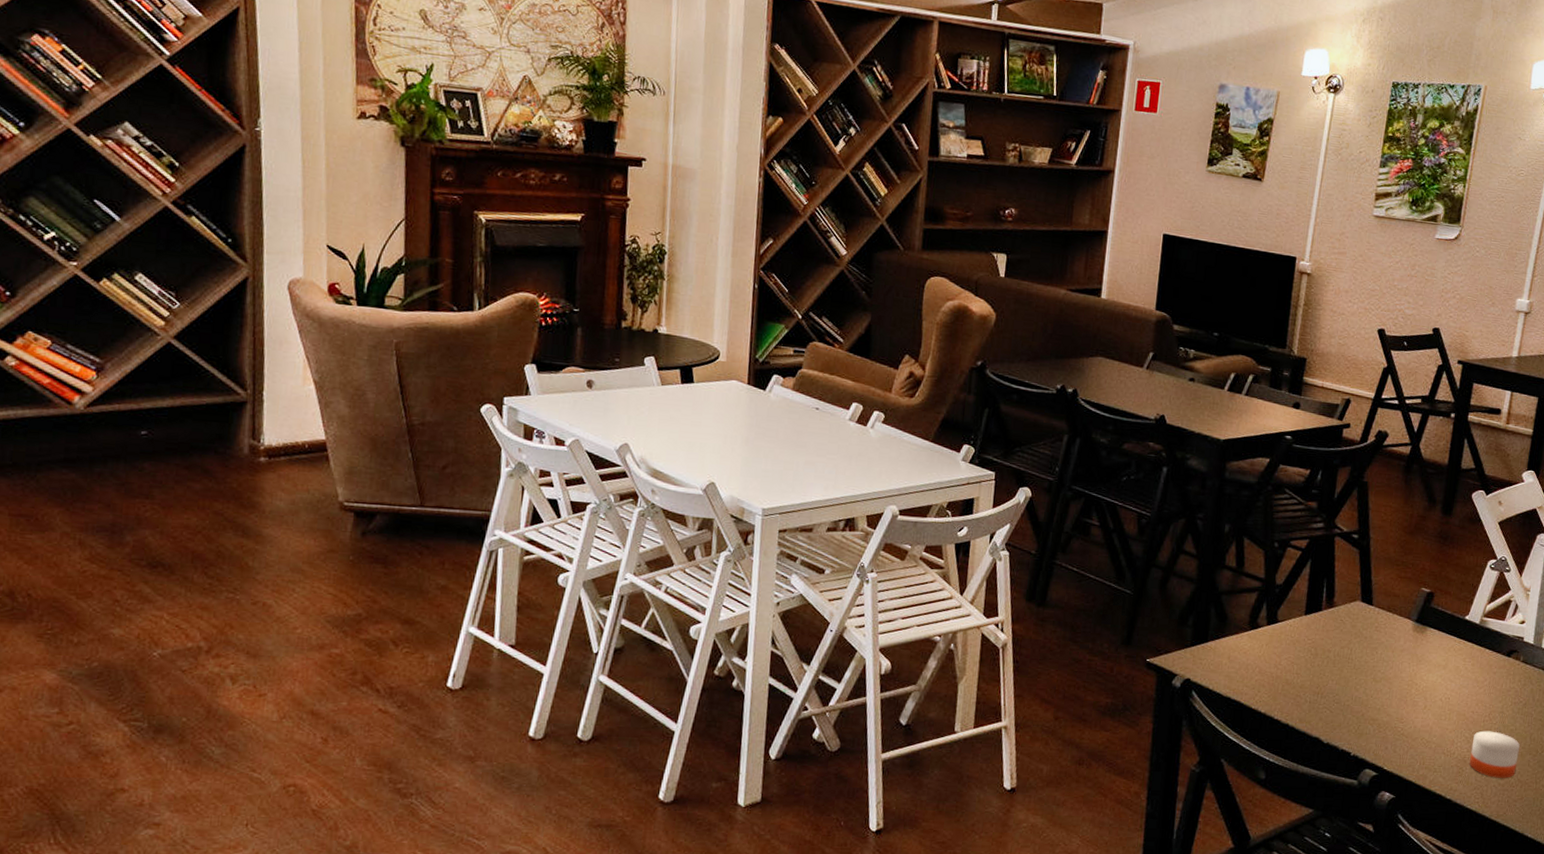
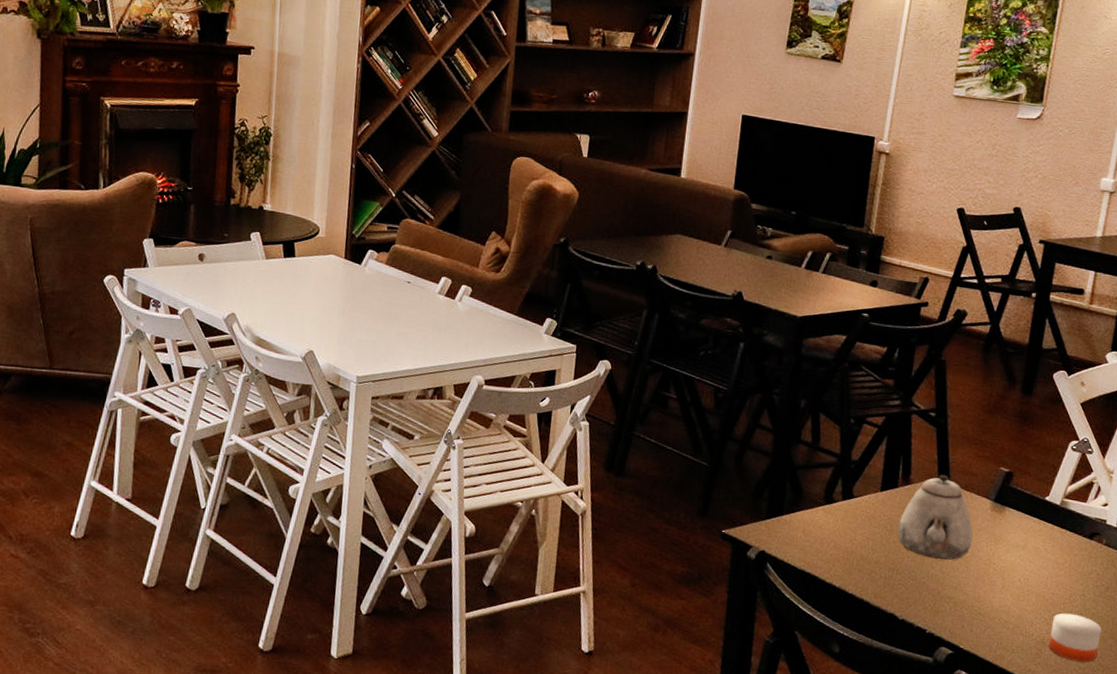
teapot: none [1322,597,1396,682] -> present [897,475,973,560]

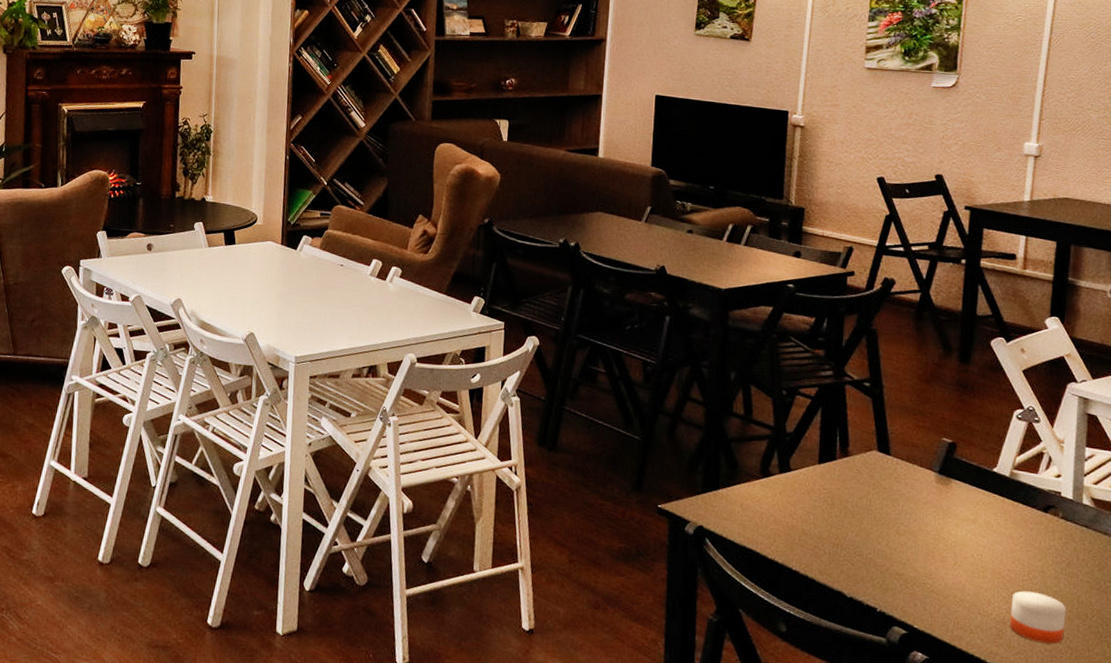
teapot: present [897,475,973,560] -> none [839,446,919,535]

